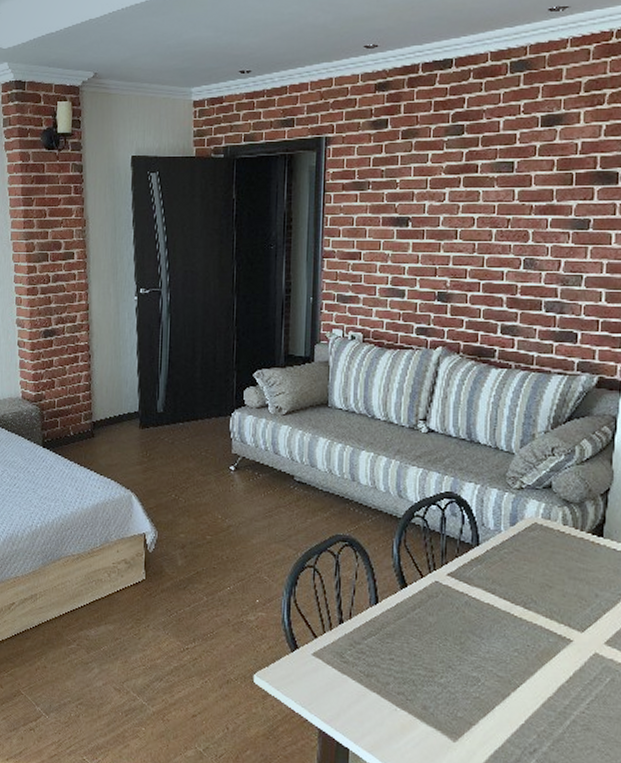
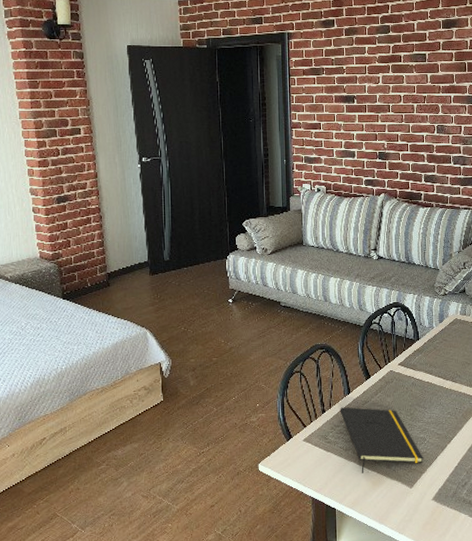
notepad: none [363,620,475,711] -> present [340,407,423,473]

